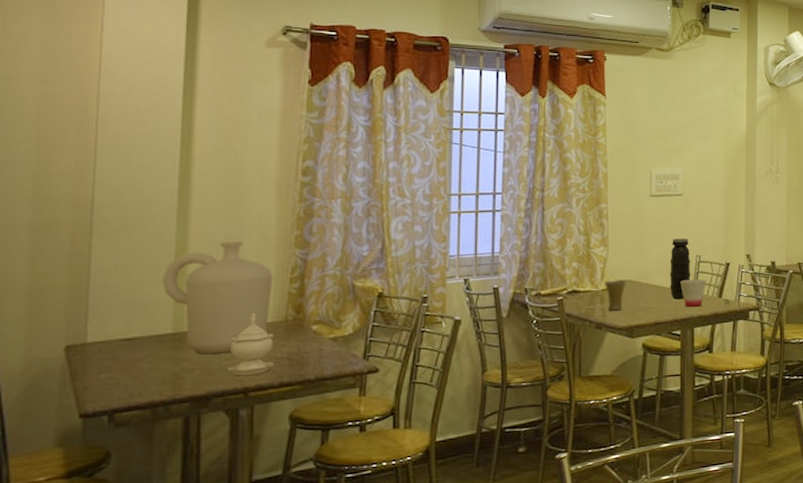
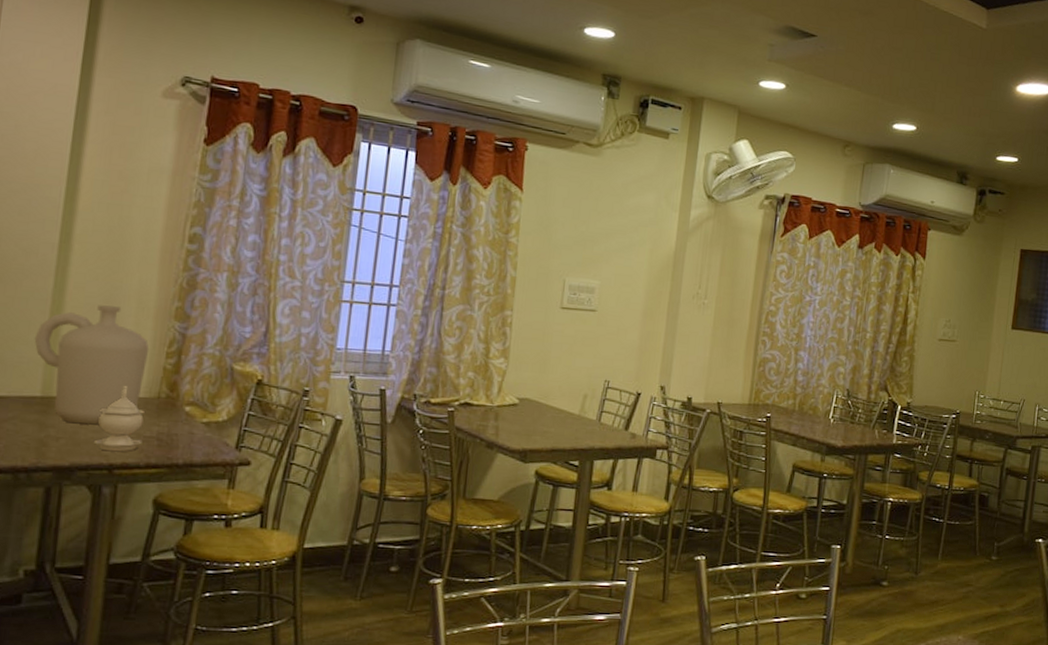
cup: present [605,279,627,311] -> none [501,396,525,431]
water jug: present [670,238,691,299] -> none [572,359,598,427]
cup: present [680,279,706,307] -> none [584,406,613,437]

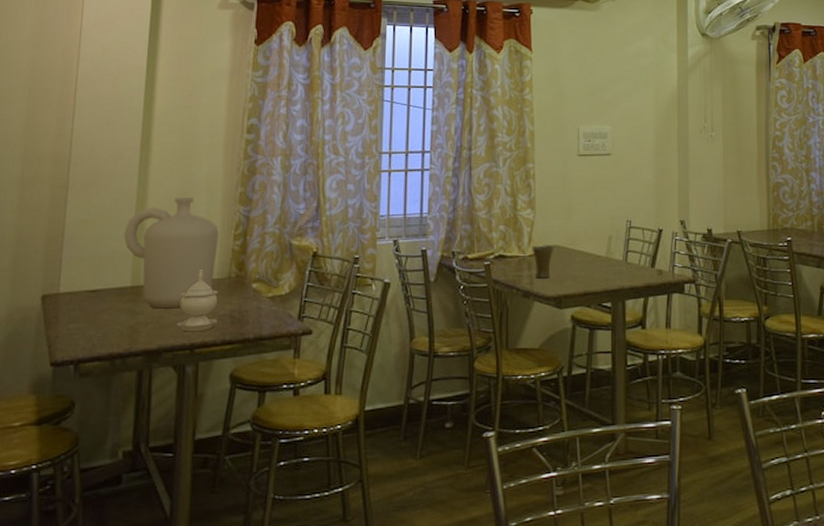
cup: none [501,396,525,431] -> present [532,245,554,279]

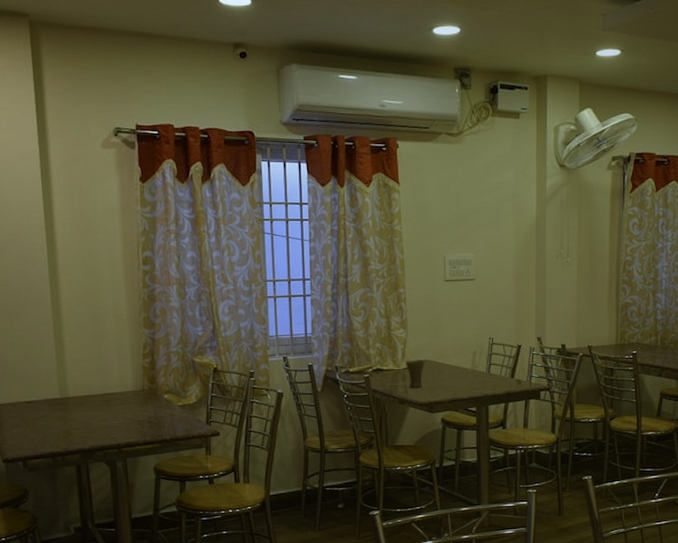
water jug: present [123,198,219,309] -> none [46,322,130,416]
sugar bowl: present [176,270,219,332] -> none [103,384,138,435]

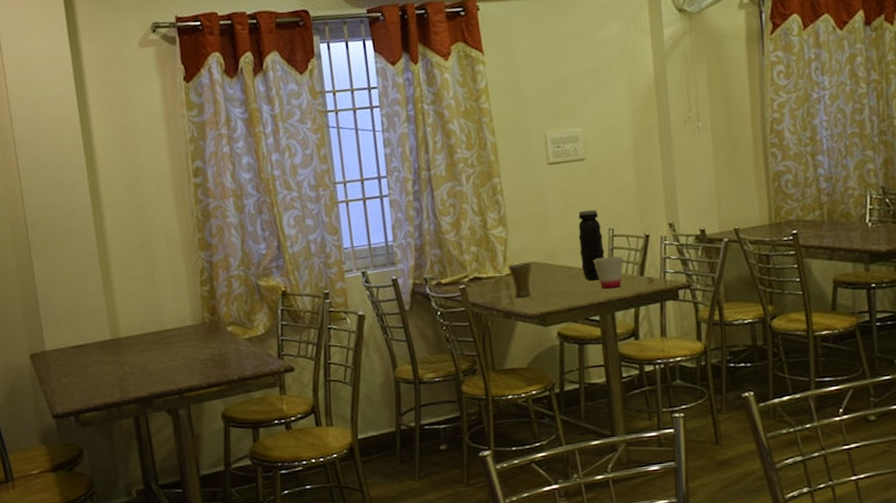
water jug: none [464,321,485,379] -> present [578,210,605,281]
cup: none [475,361,499,386] -> present [593,256,624,289]

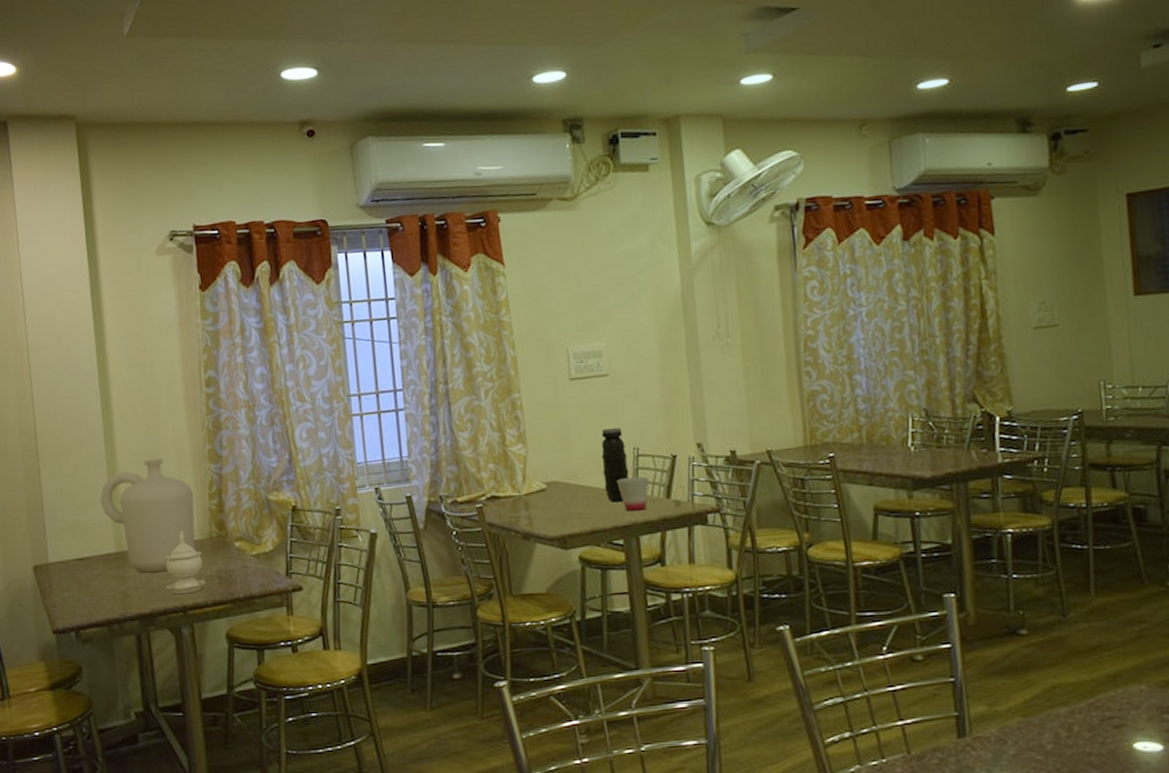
water jug: none [93,248,189,359] -> present [100,459,196,573]
sugar bowl: none [159,318,201,378] -> present [165,531,206,595]
cup: present [508,262,533,298] -> none [527,481,553,519]

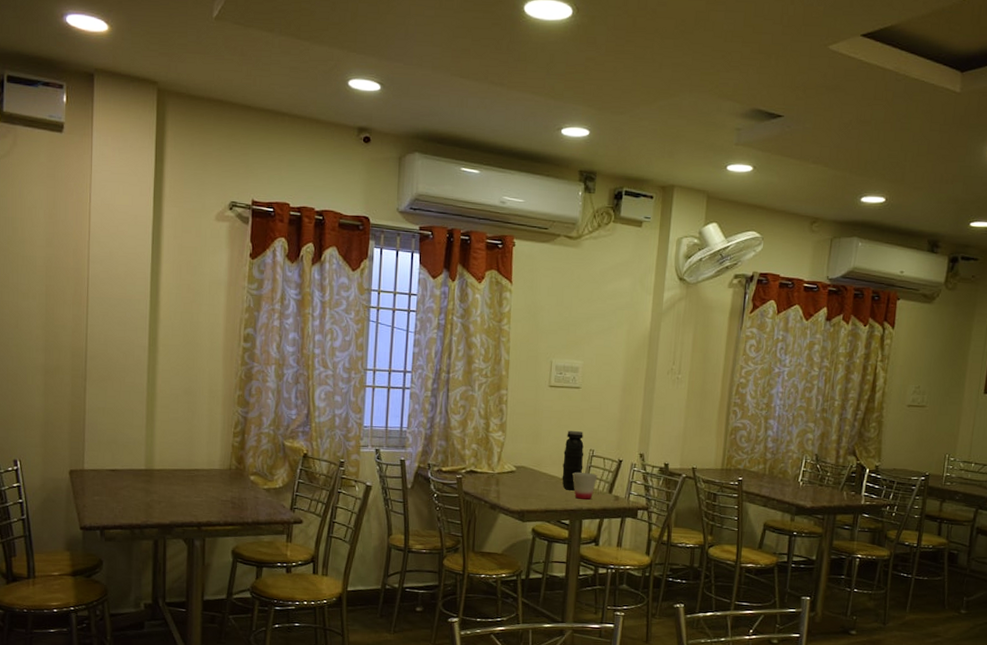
water jug: present [100,459,196,573] -> none [137,395,221,492]
sugar bowl: present [165,531,206,595] -> none [185,460,221,513]

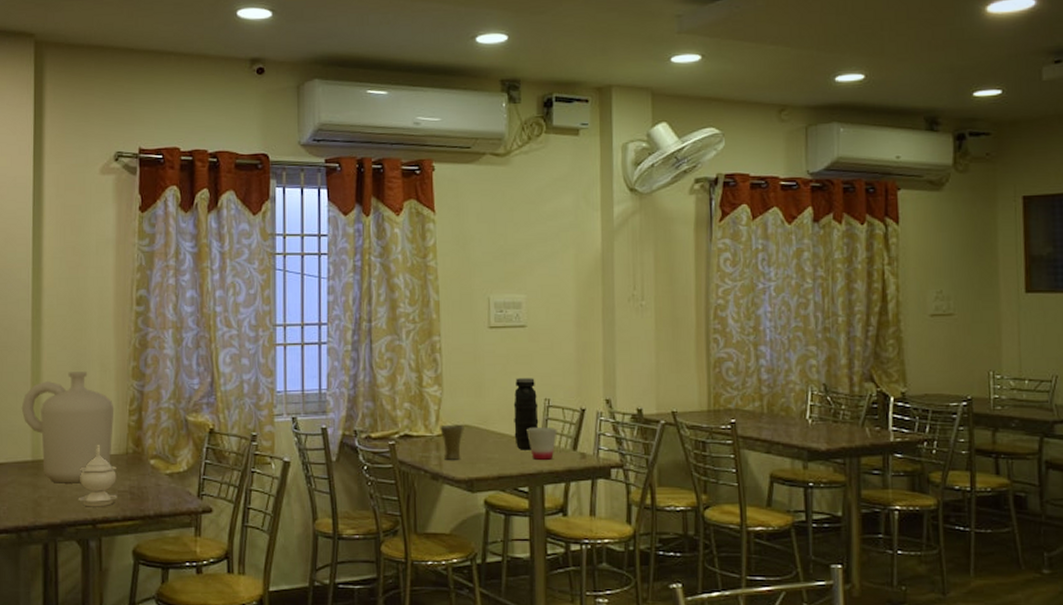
water jug: none [137,395,221,492] -> present [21,372,115,483]
sugar bowl: none [185,460,221,513] -> present [78,445,118,507]
cup: none [500,464,521,494] -> present [440,424,465,460]

